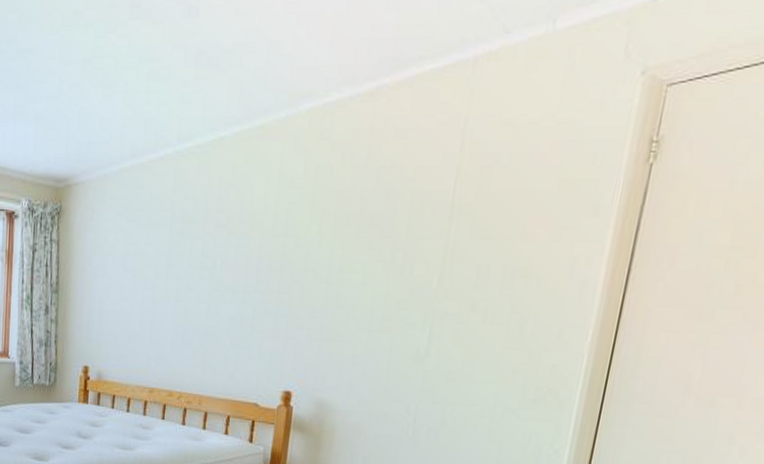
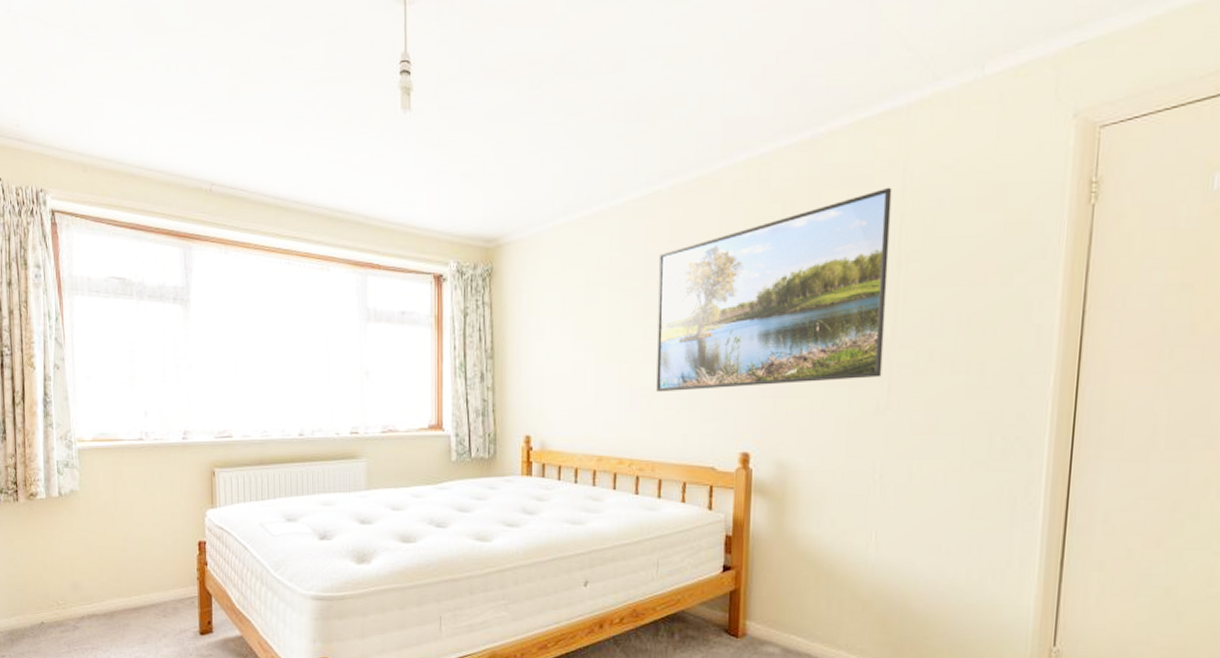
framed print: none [208,140,452,331] -> present [656,187,892,392]

